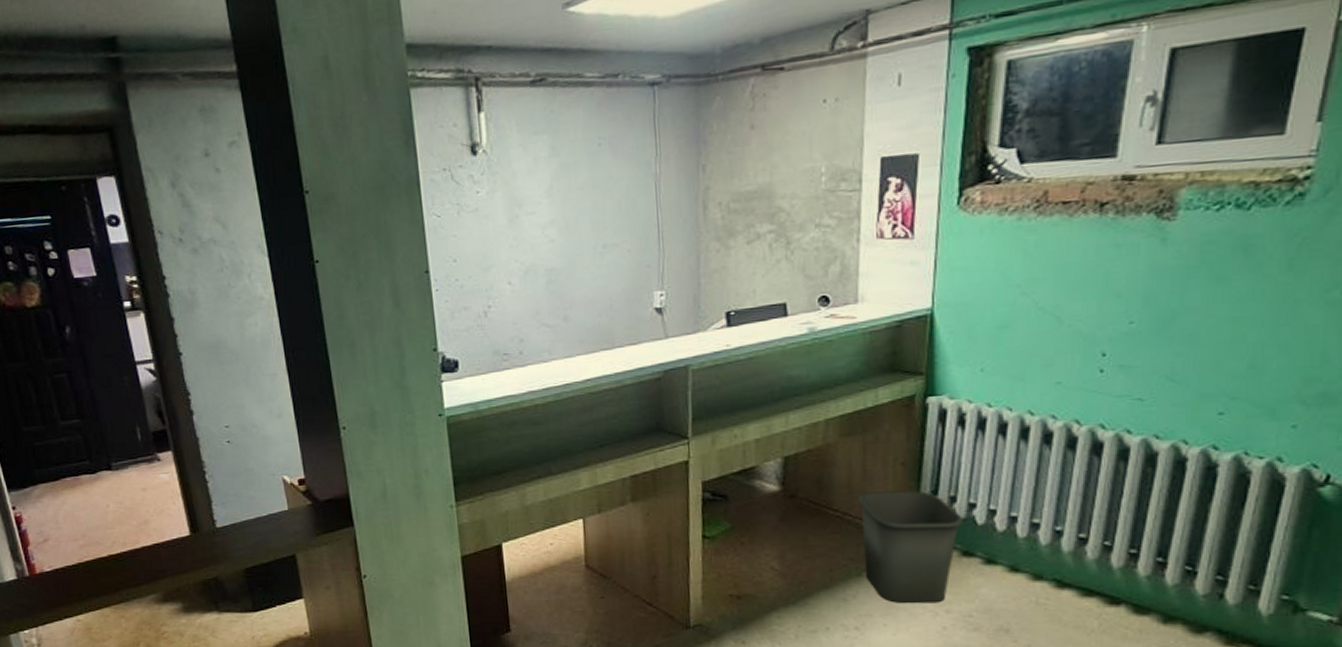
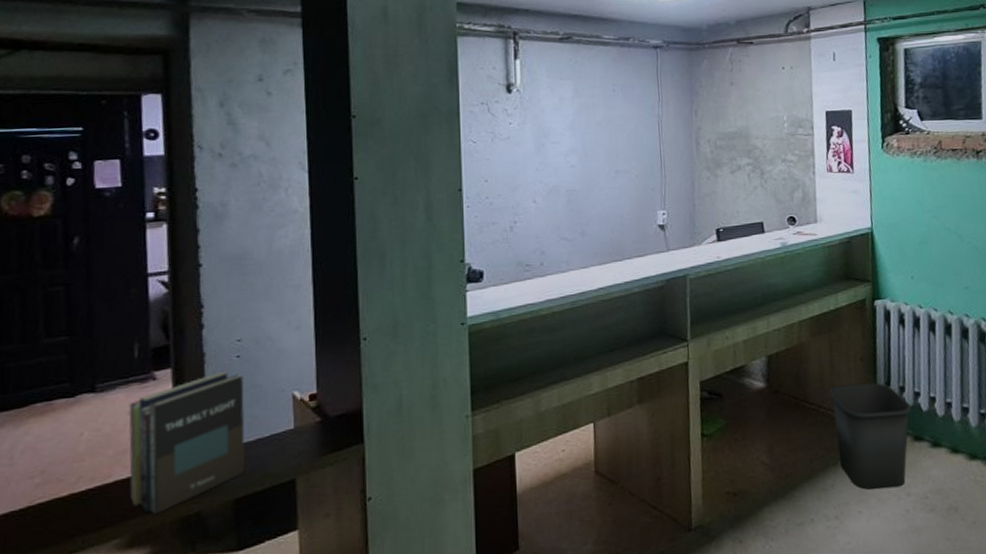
books: none [142,454,251,577] -> present [129,370,245,515]

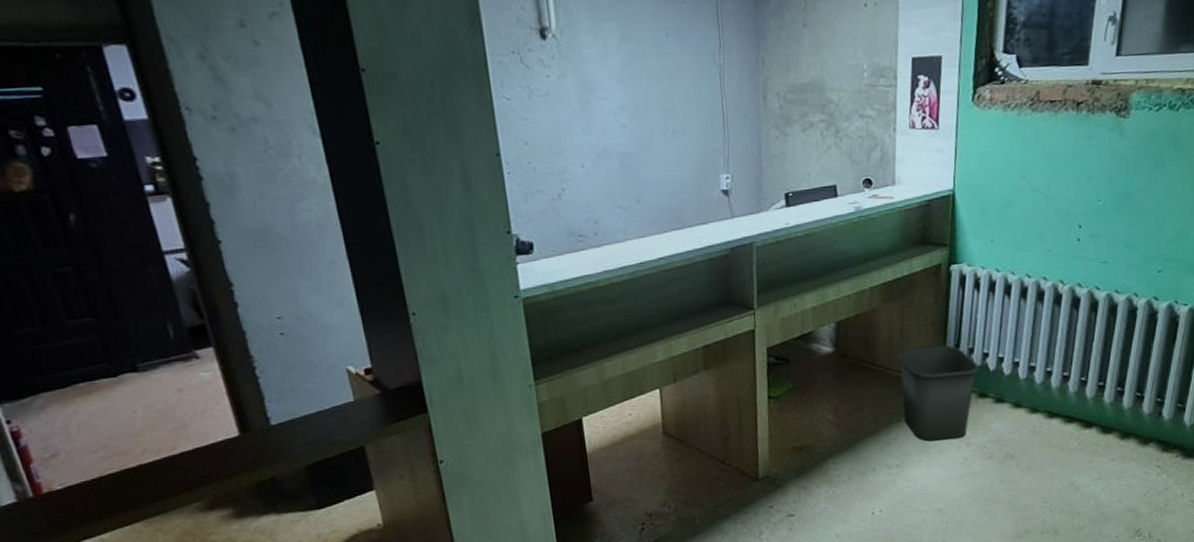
books: present [129,370,245,515] -> none [177,348,312,481]

